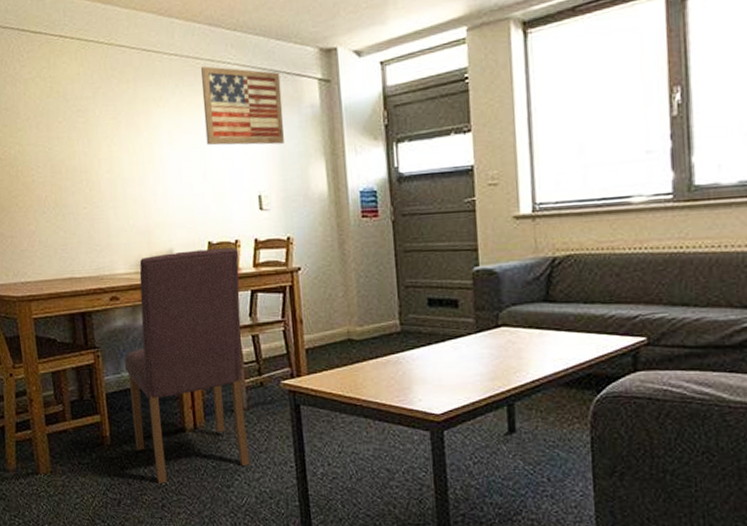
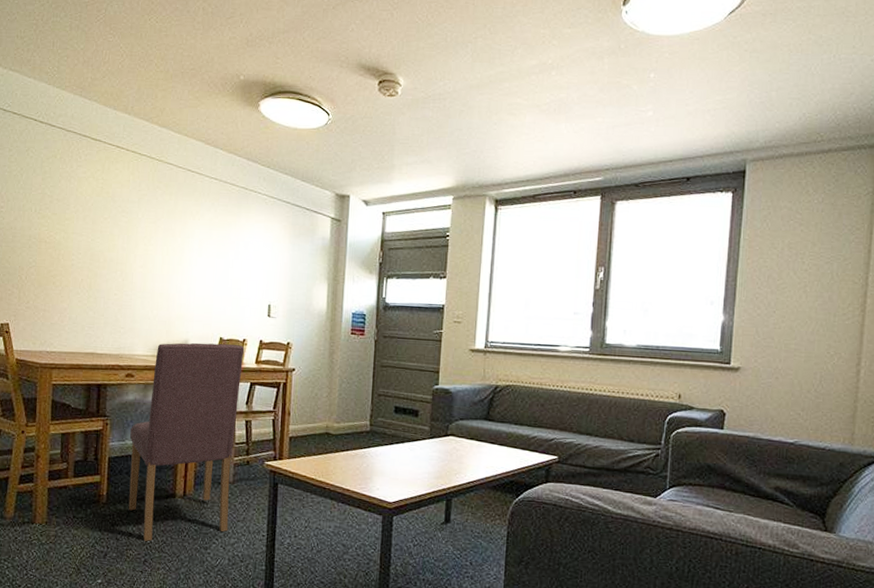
wall art: present [201,66,284,146] -> none [231,192,301,265]

